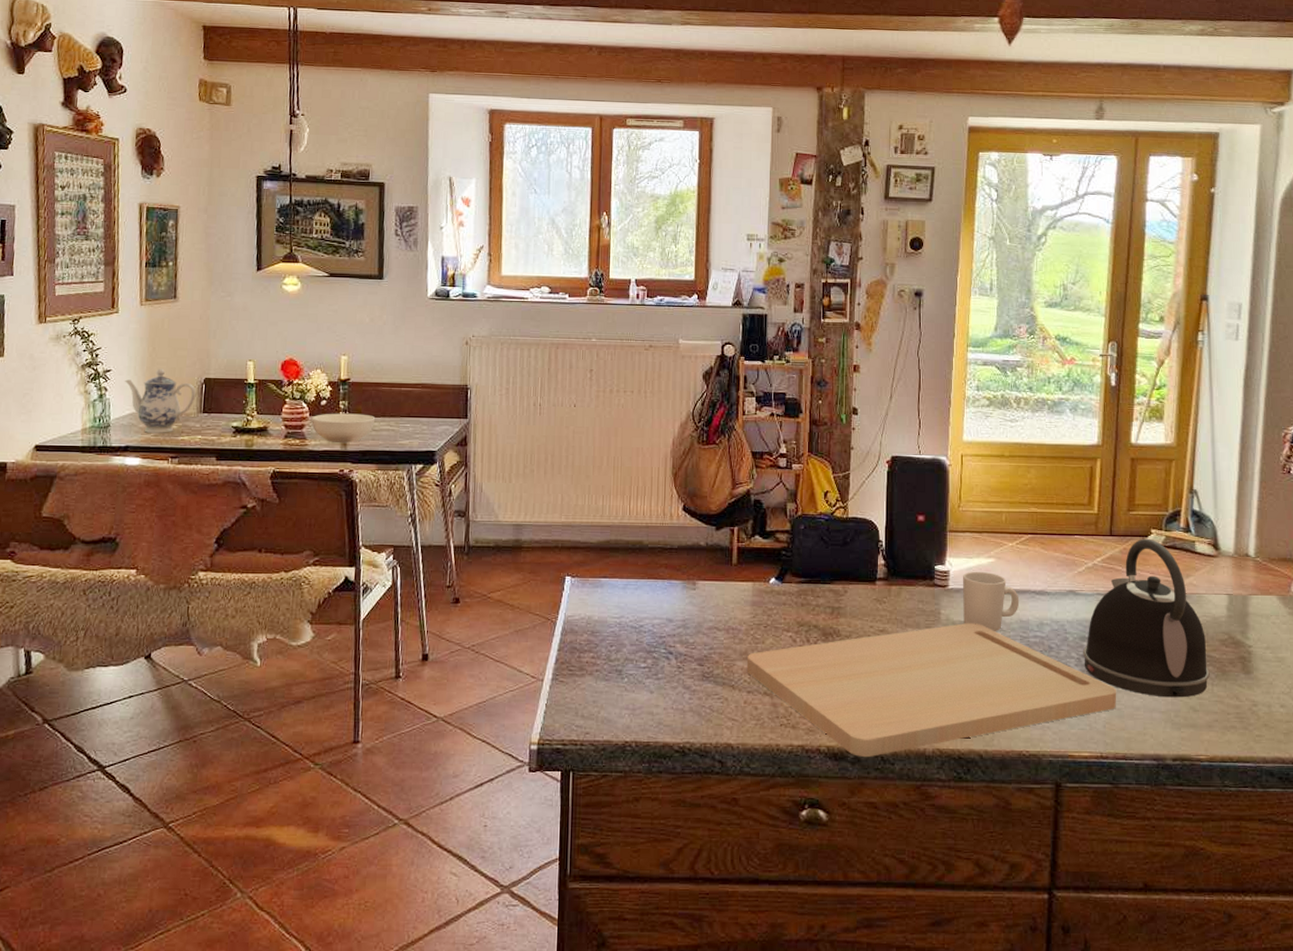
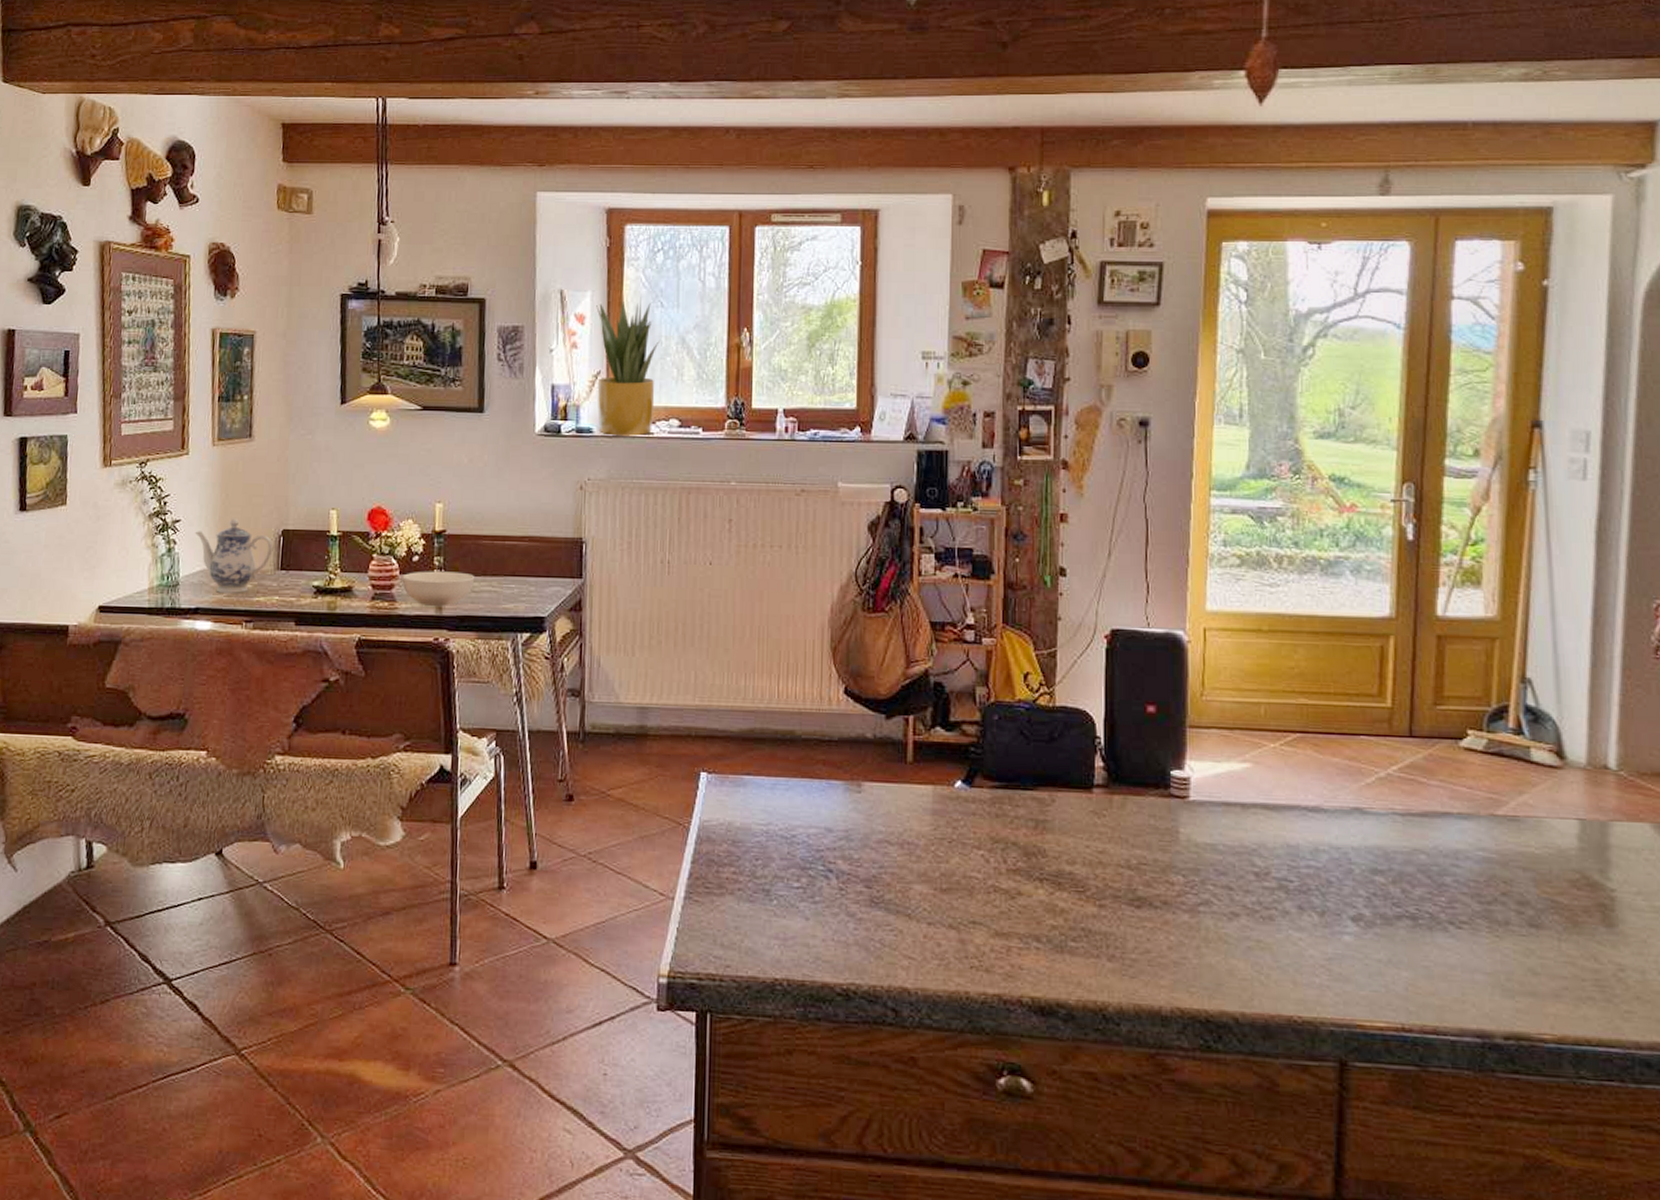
planter: none [480,185,535,301] -> present [596,298,661,436]
cutting board: present [746,623,1117,758] -> none [926,846,1423,1015]
mug: present [963,571,1020,631] -> none [1208,779,1286,858]
kettle: present [1082,538,1210,698] -> none [1374,741,1555,956]

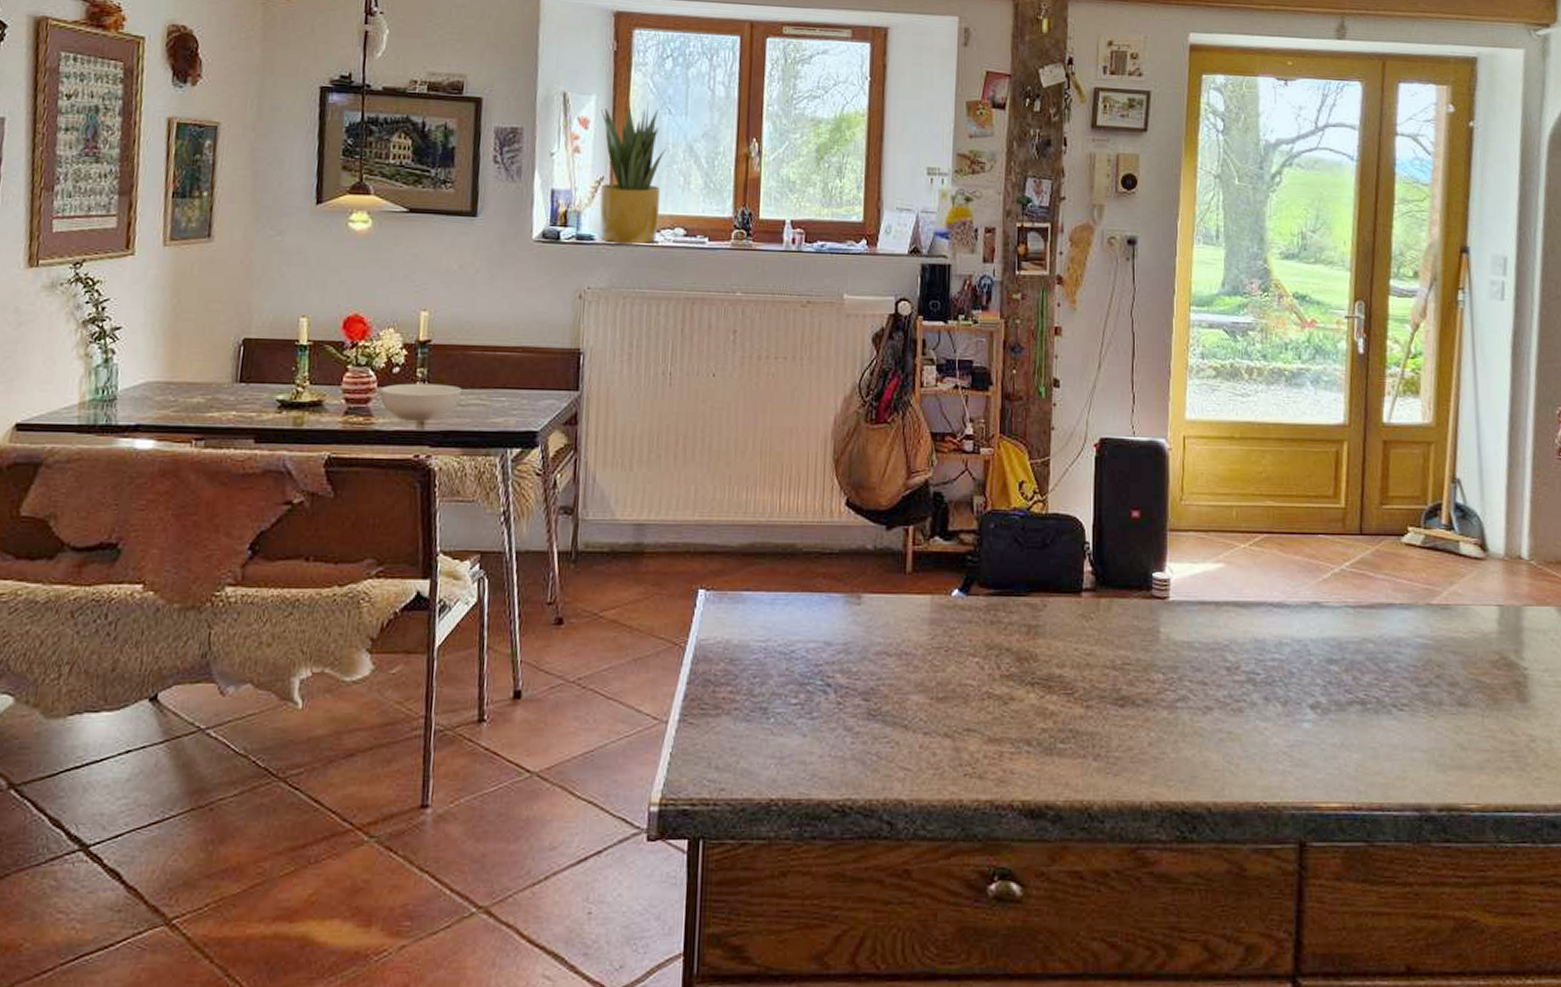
teapot: present [195,518,274,594] -> none [139,325,232,410]

